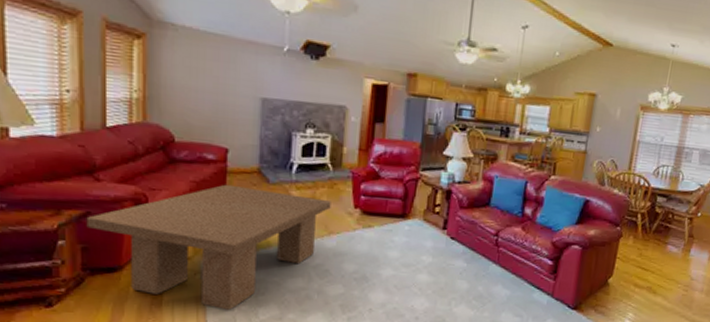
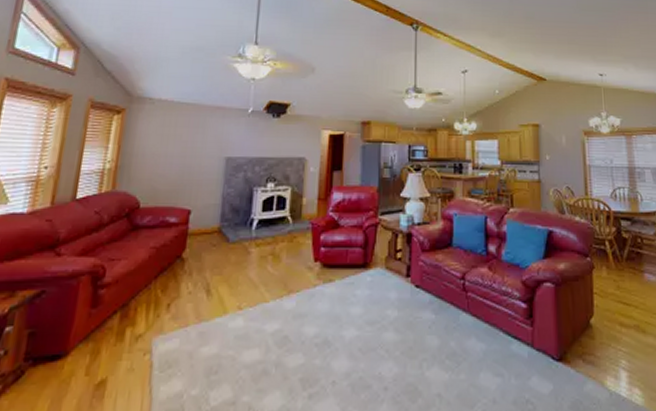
coffee table: present [86,184,331,310] -> none [38,247,291,397]

